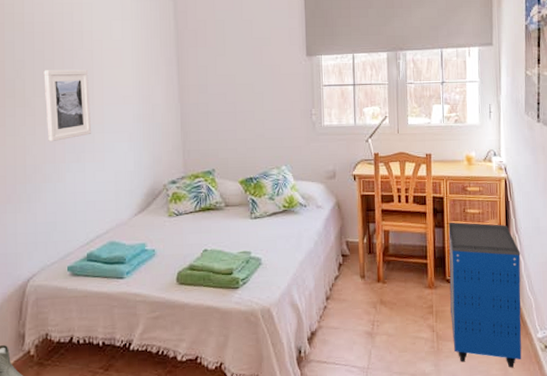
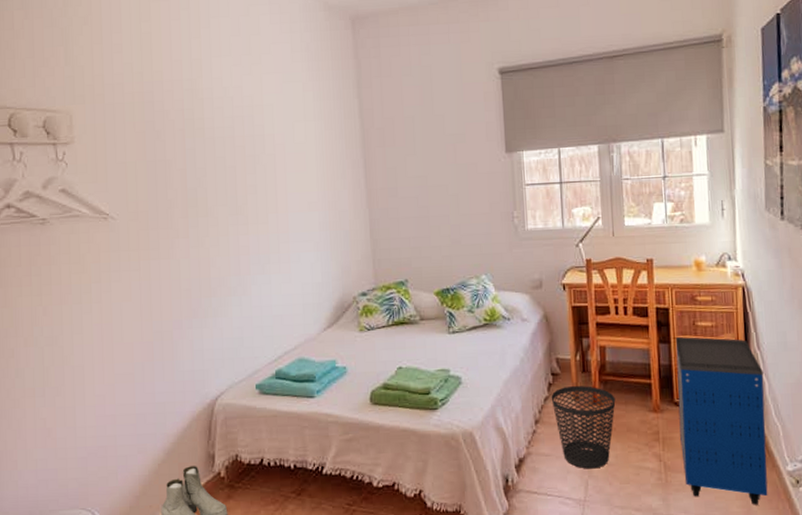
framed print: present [44,69,92,141] -> none [225,175,277,252]
wastebasket: none [341,265,397,340] -> present [551,386,616,469]

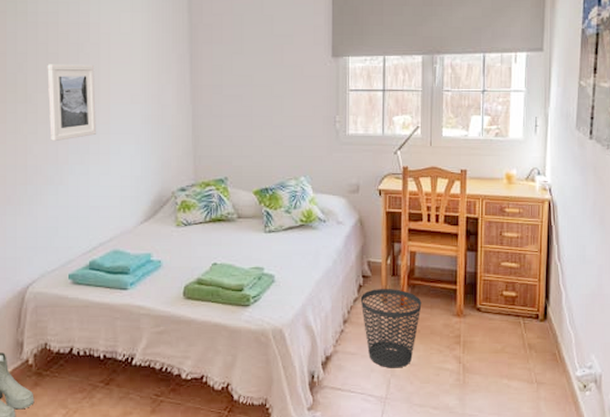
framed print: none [225,175,277,252] -> present [47,64,97,141]
cabinet: present [675,337,768,505] -> none [480,246,562,407]

